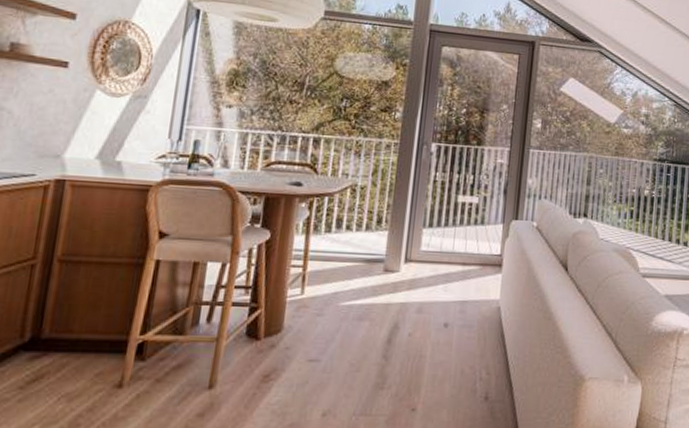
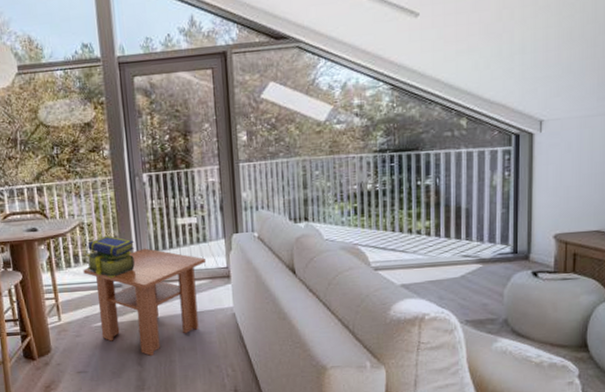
coffee table: none [343,222,481,347] -> present [83,248,206,356]
stack of books: none [348,202,407,251] -> present [86,235,135,278]

